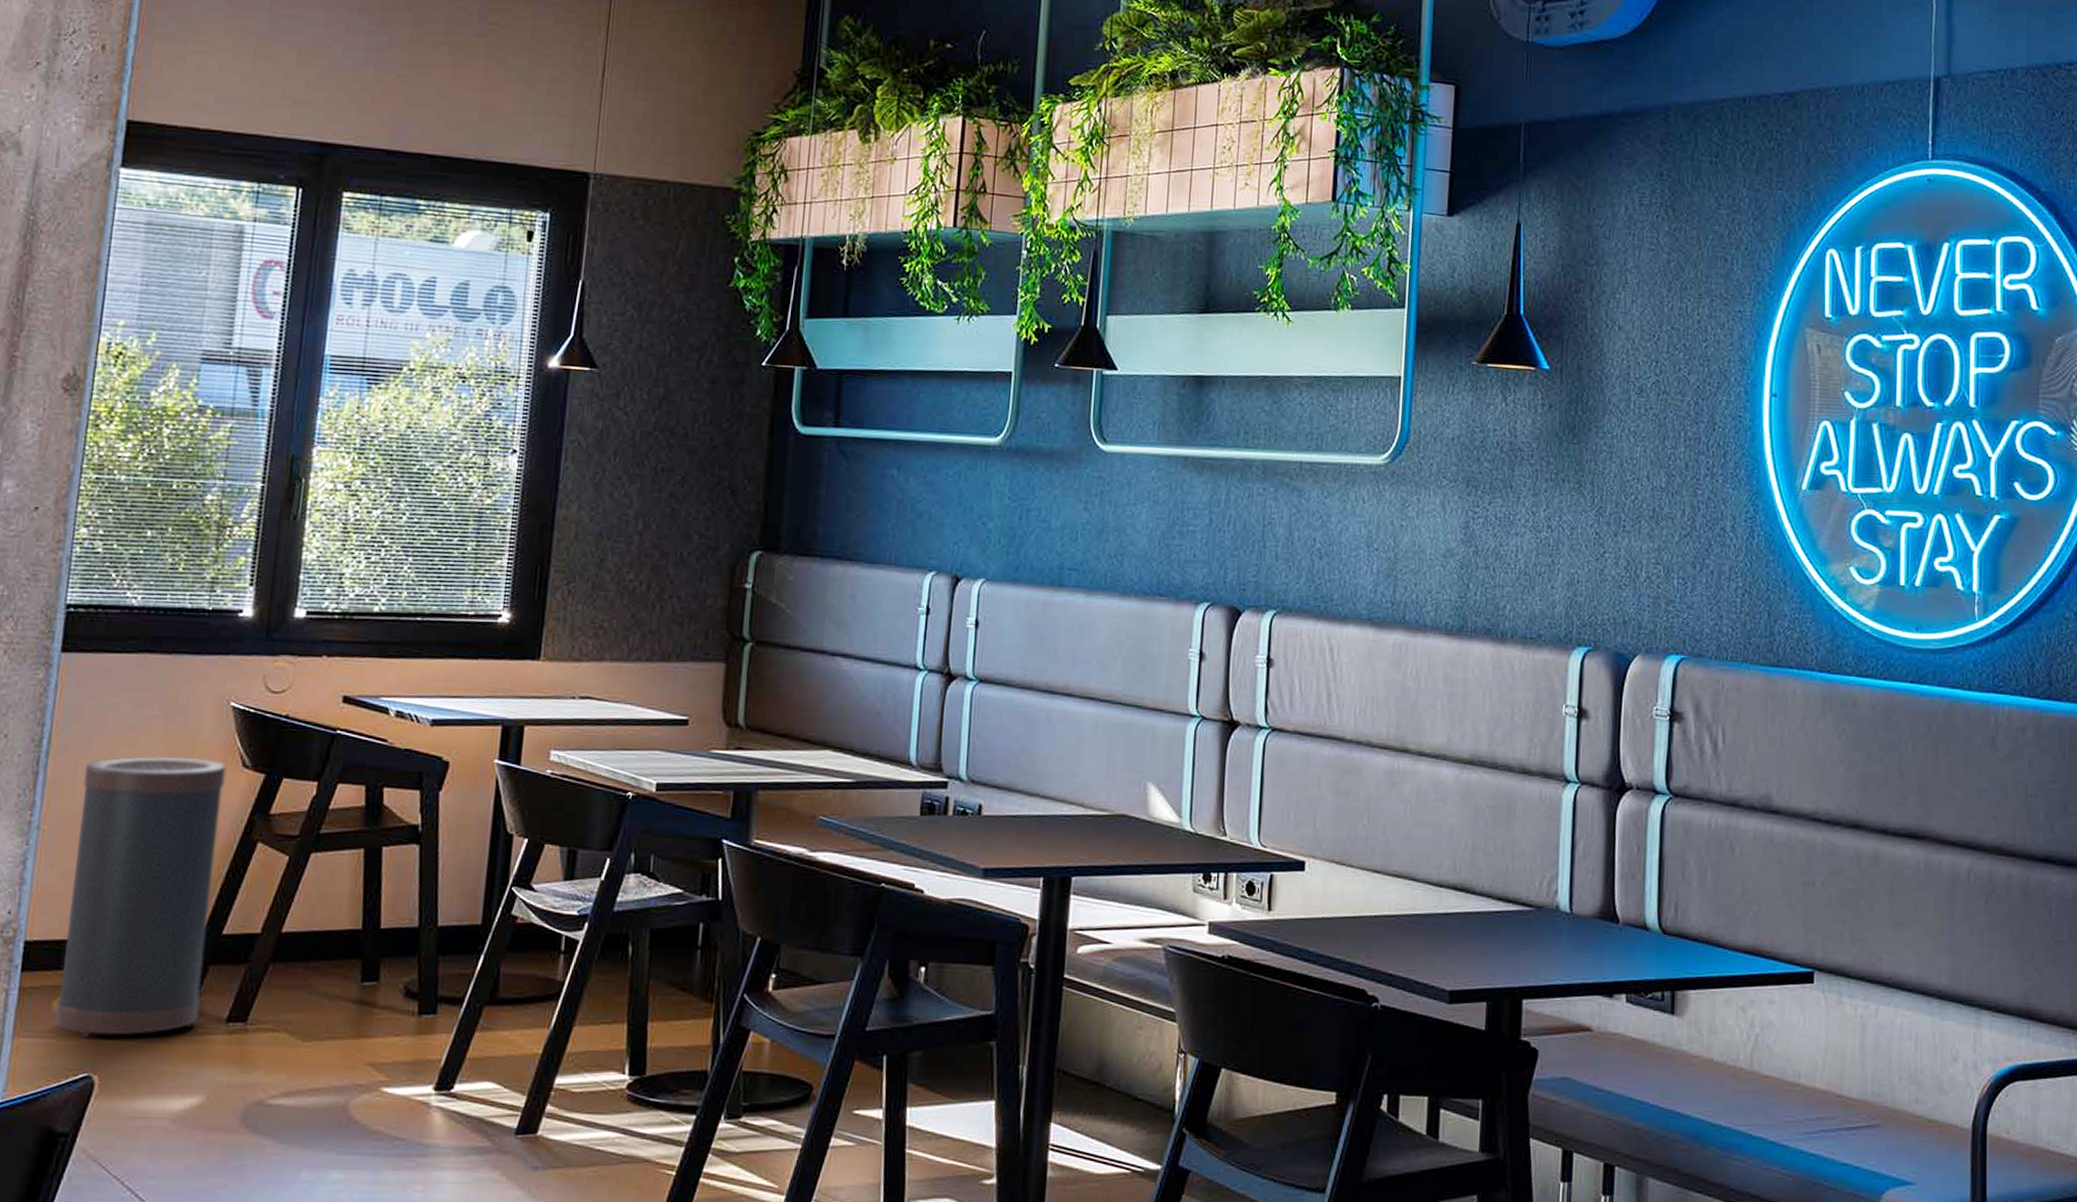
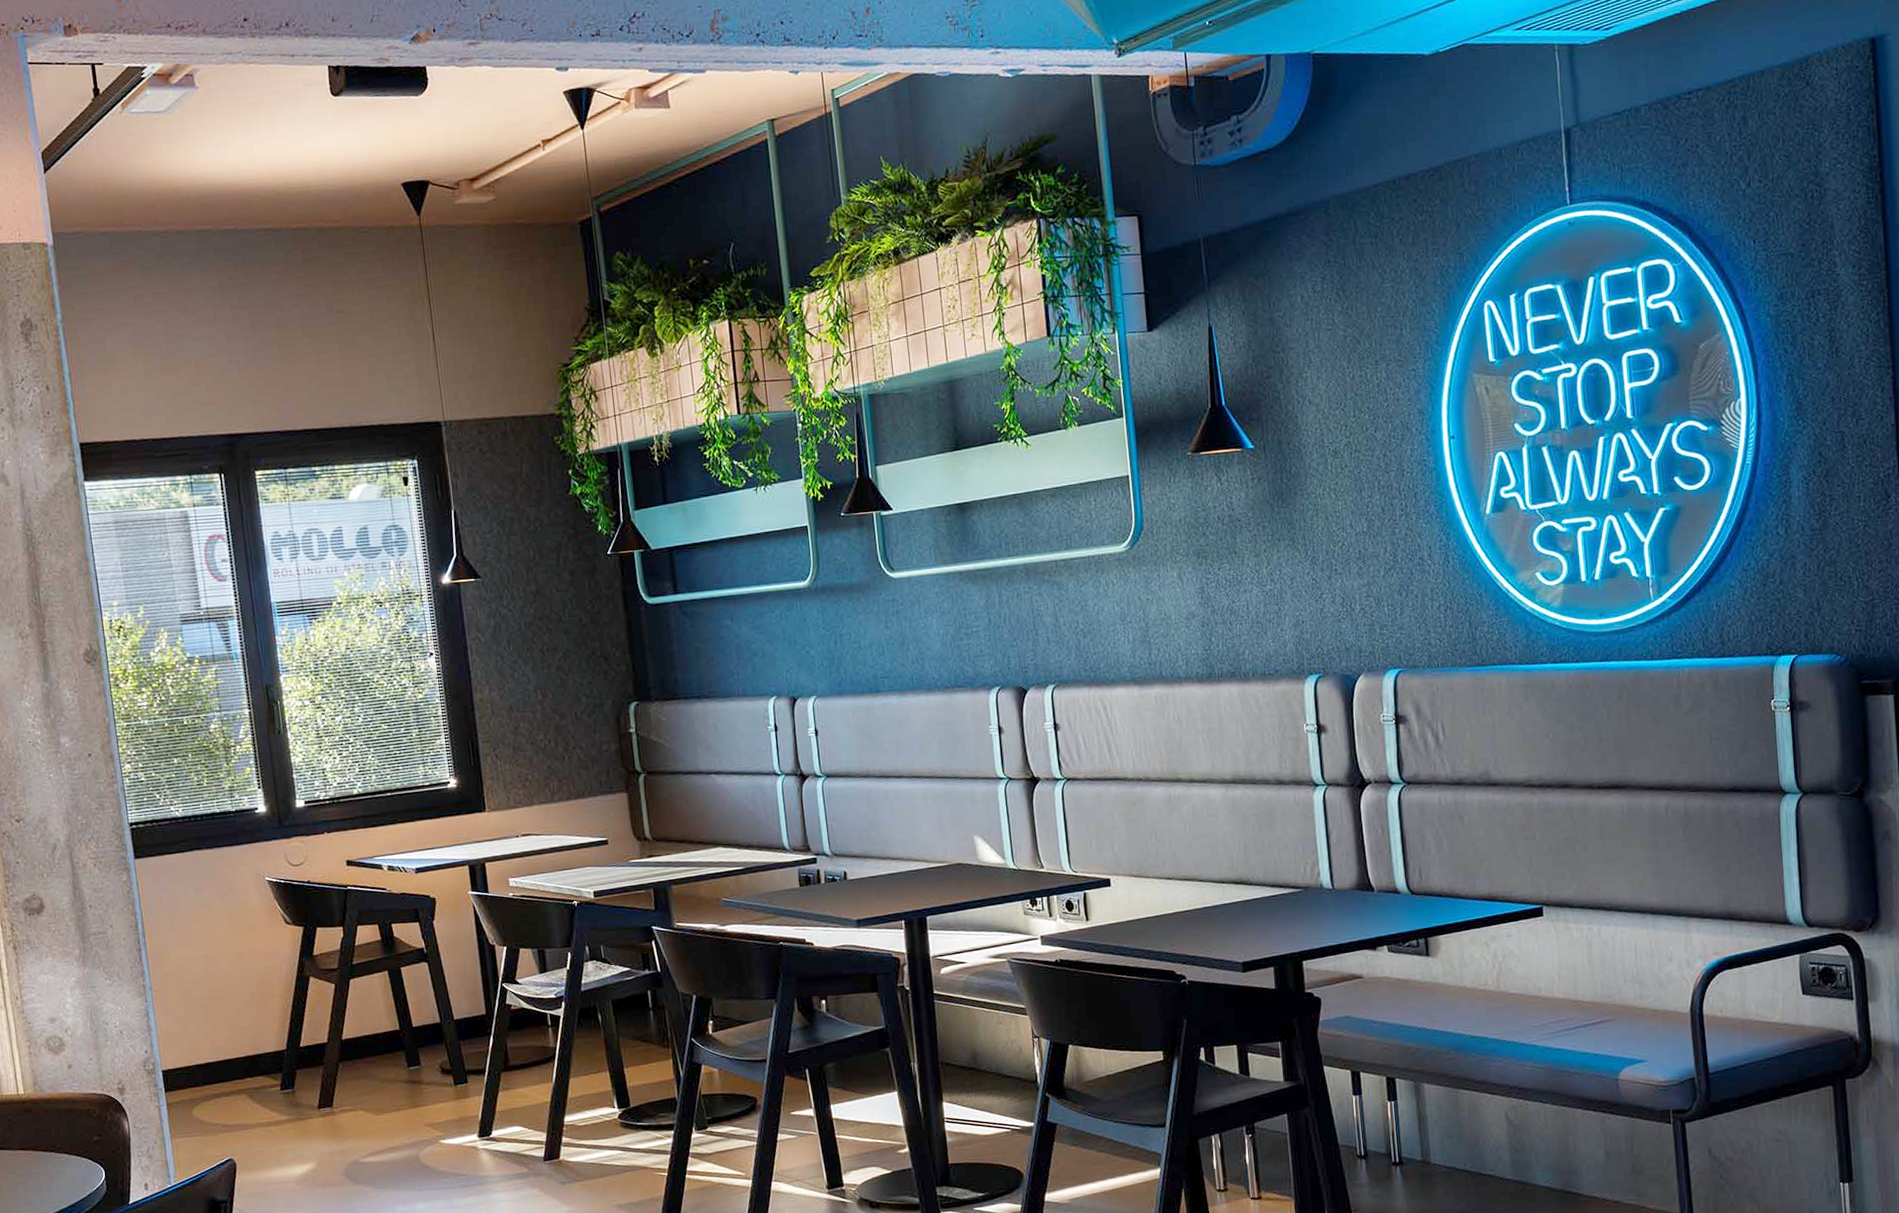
trash can: present [54,756,227,1039] -> none [173,922,298,1134]

